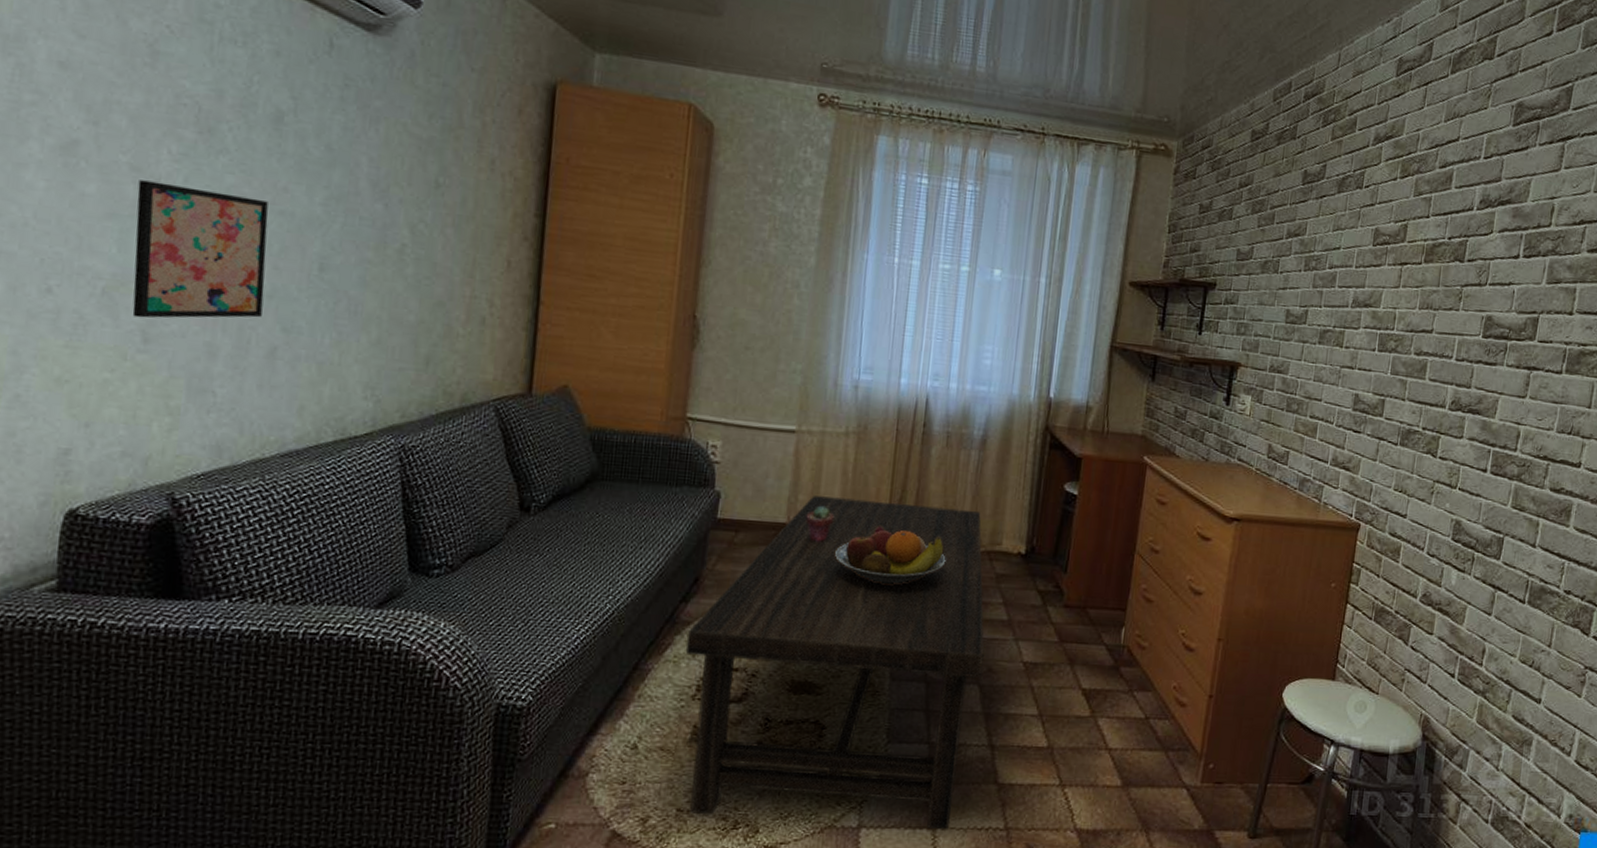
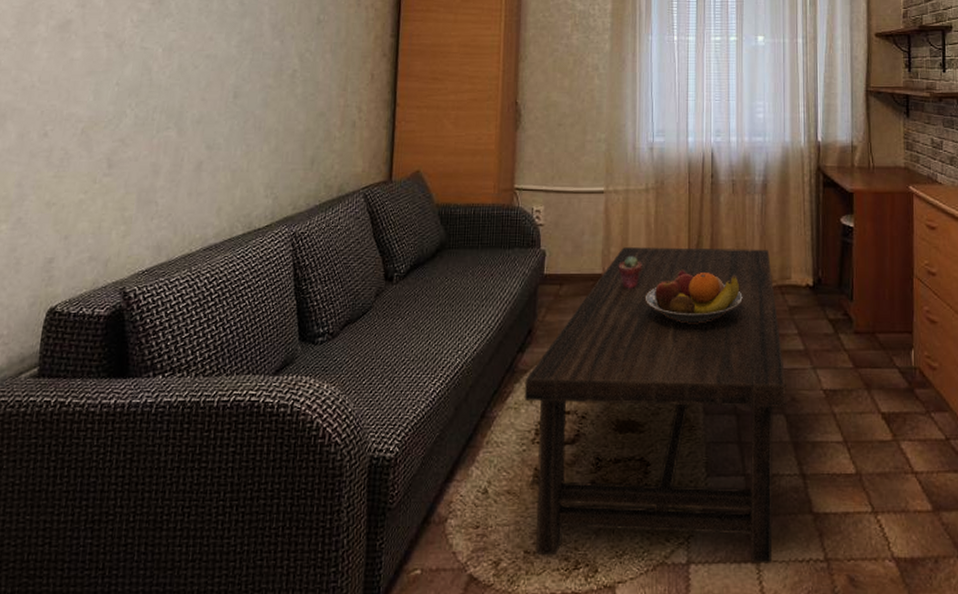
wall art: present [132,180,269,318] -> none [101,44,199,149]

